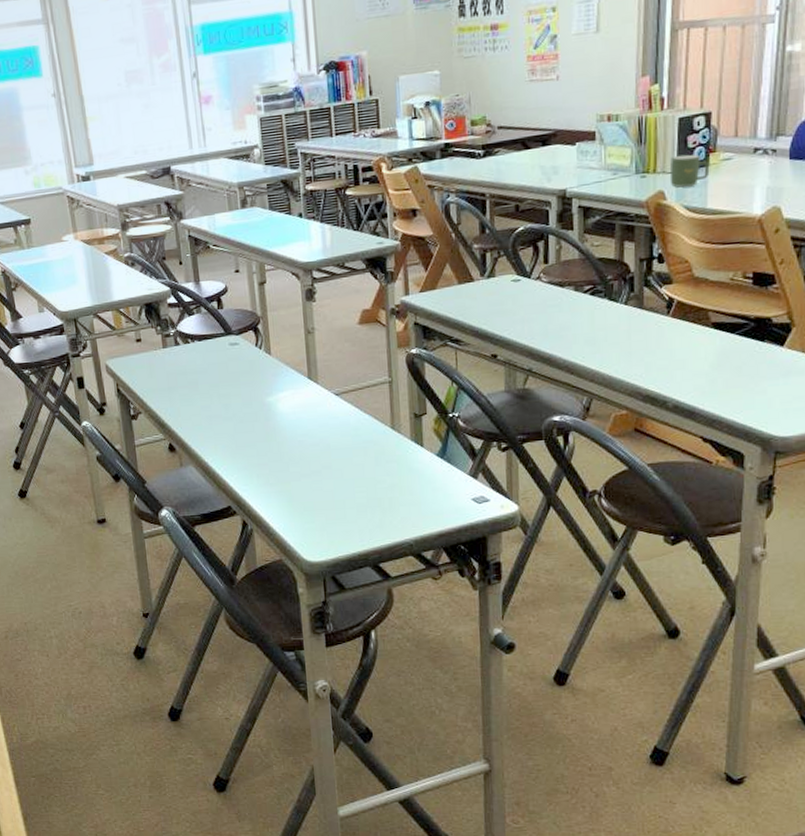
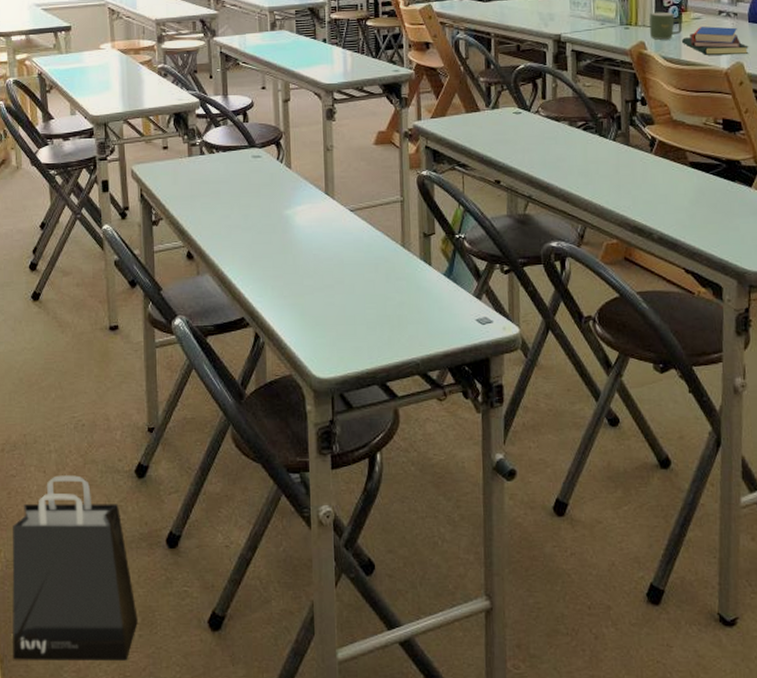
shopping bag: none [23,658,147,818] -> present [12,475,138,661]
book: none [707,166,788,201] -> present [681,26,749,55]

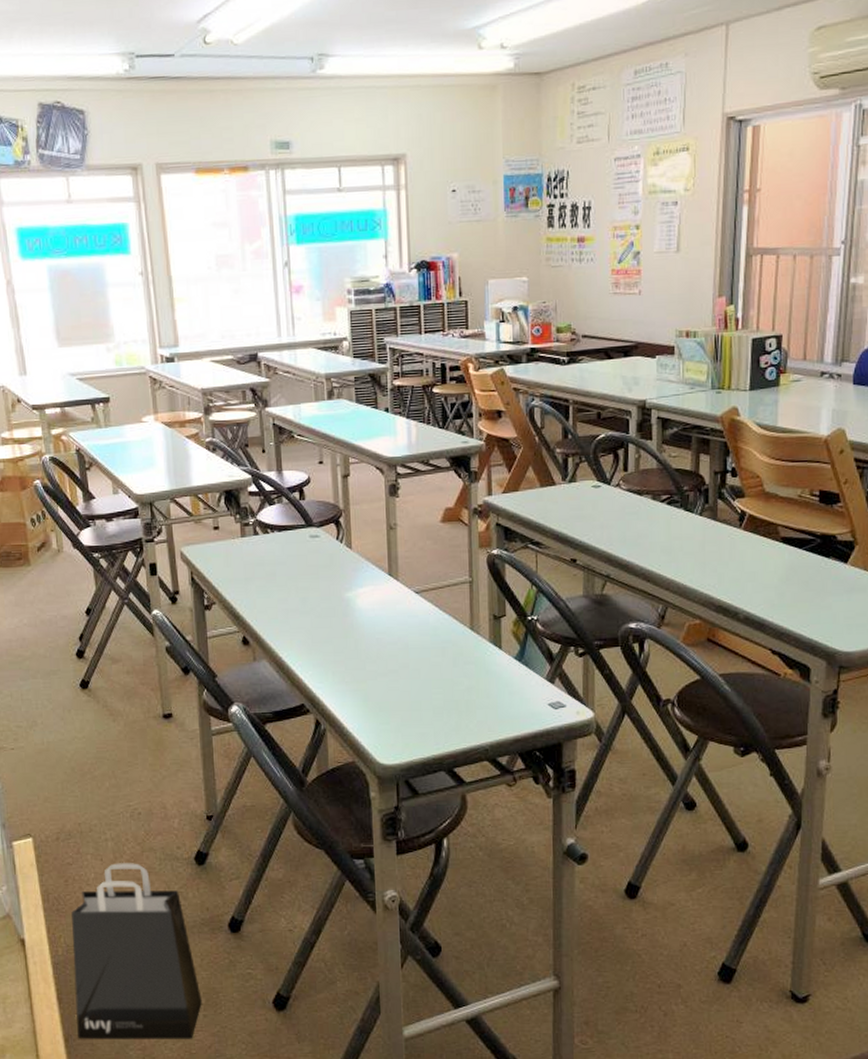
mug: present [649,11,683,40] -> none [744,373,780,405]
book: present [681,26,749,55] -> none [778,389,852,421]

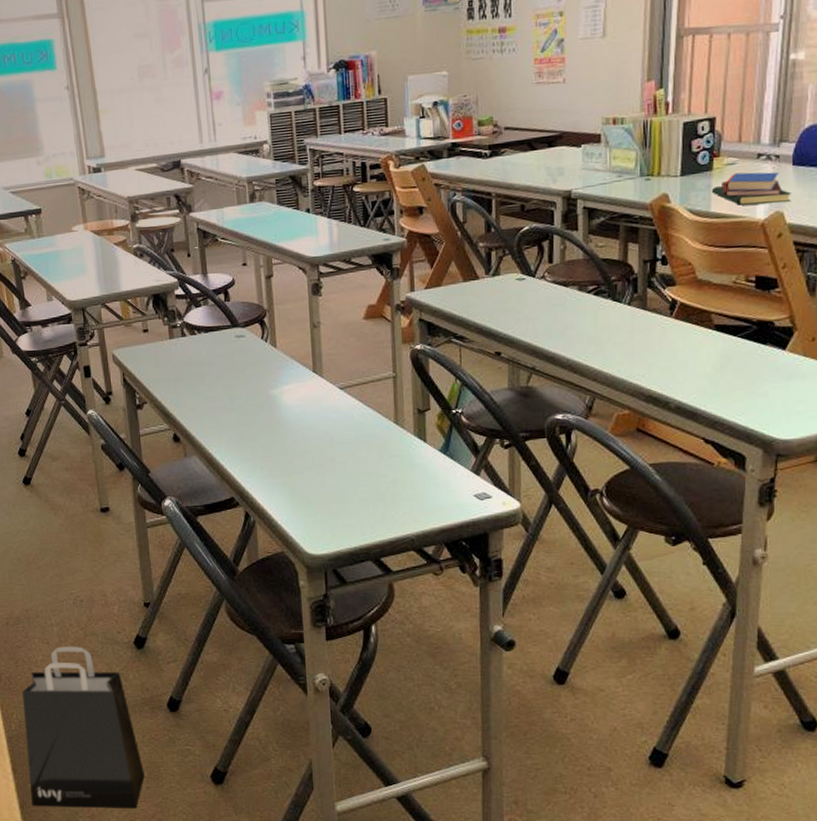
book: none [778,389,852,421] -> present [711,172,791,205]

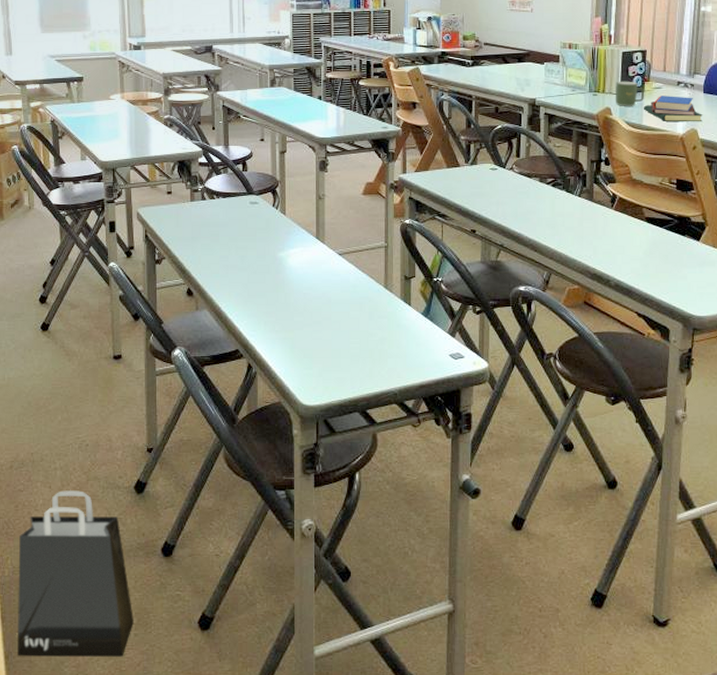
mug: none [675,158,714,191] -> present [616,81,645,106]

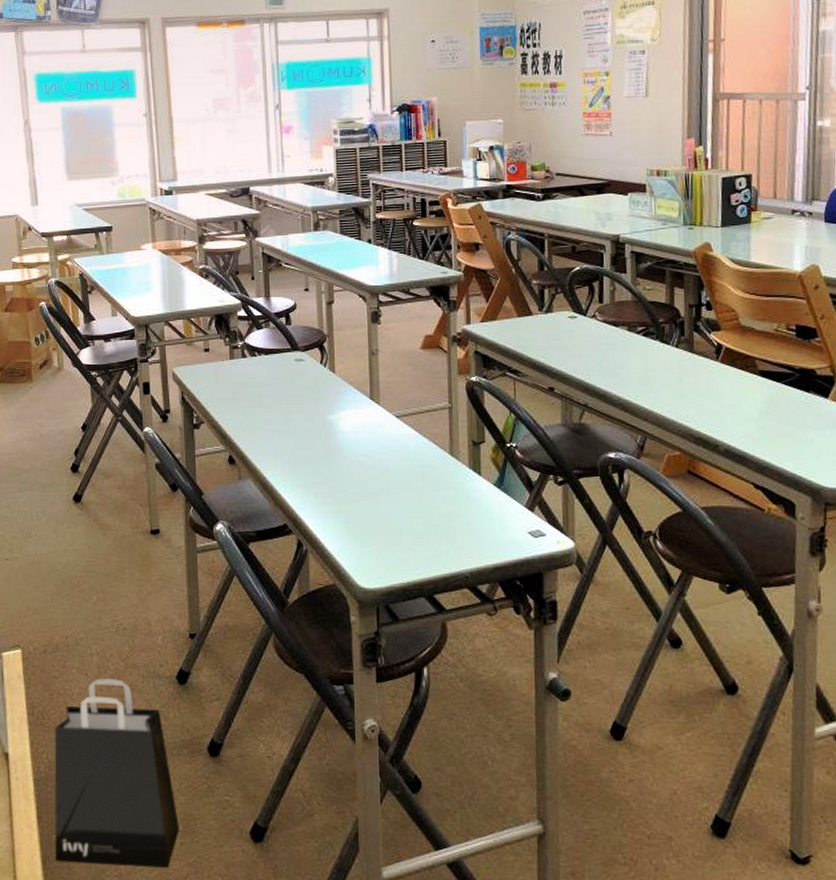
mug: present [616,81,645,106] -> none [715,211,752,241]
book: present [643,96,703,122] -> none [750,227,825,257]

